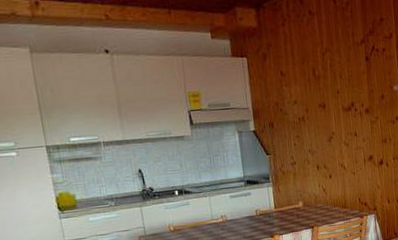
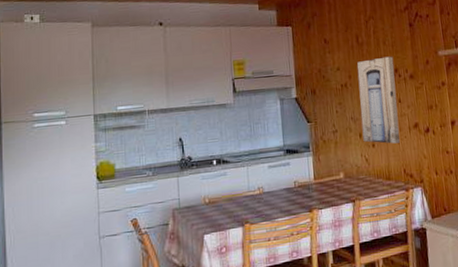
wall art: none [314,90,356,175] -> present [357,56,400,144]

